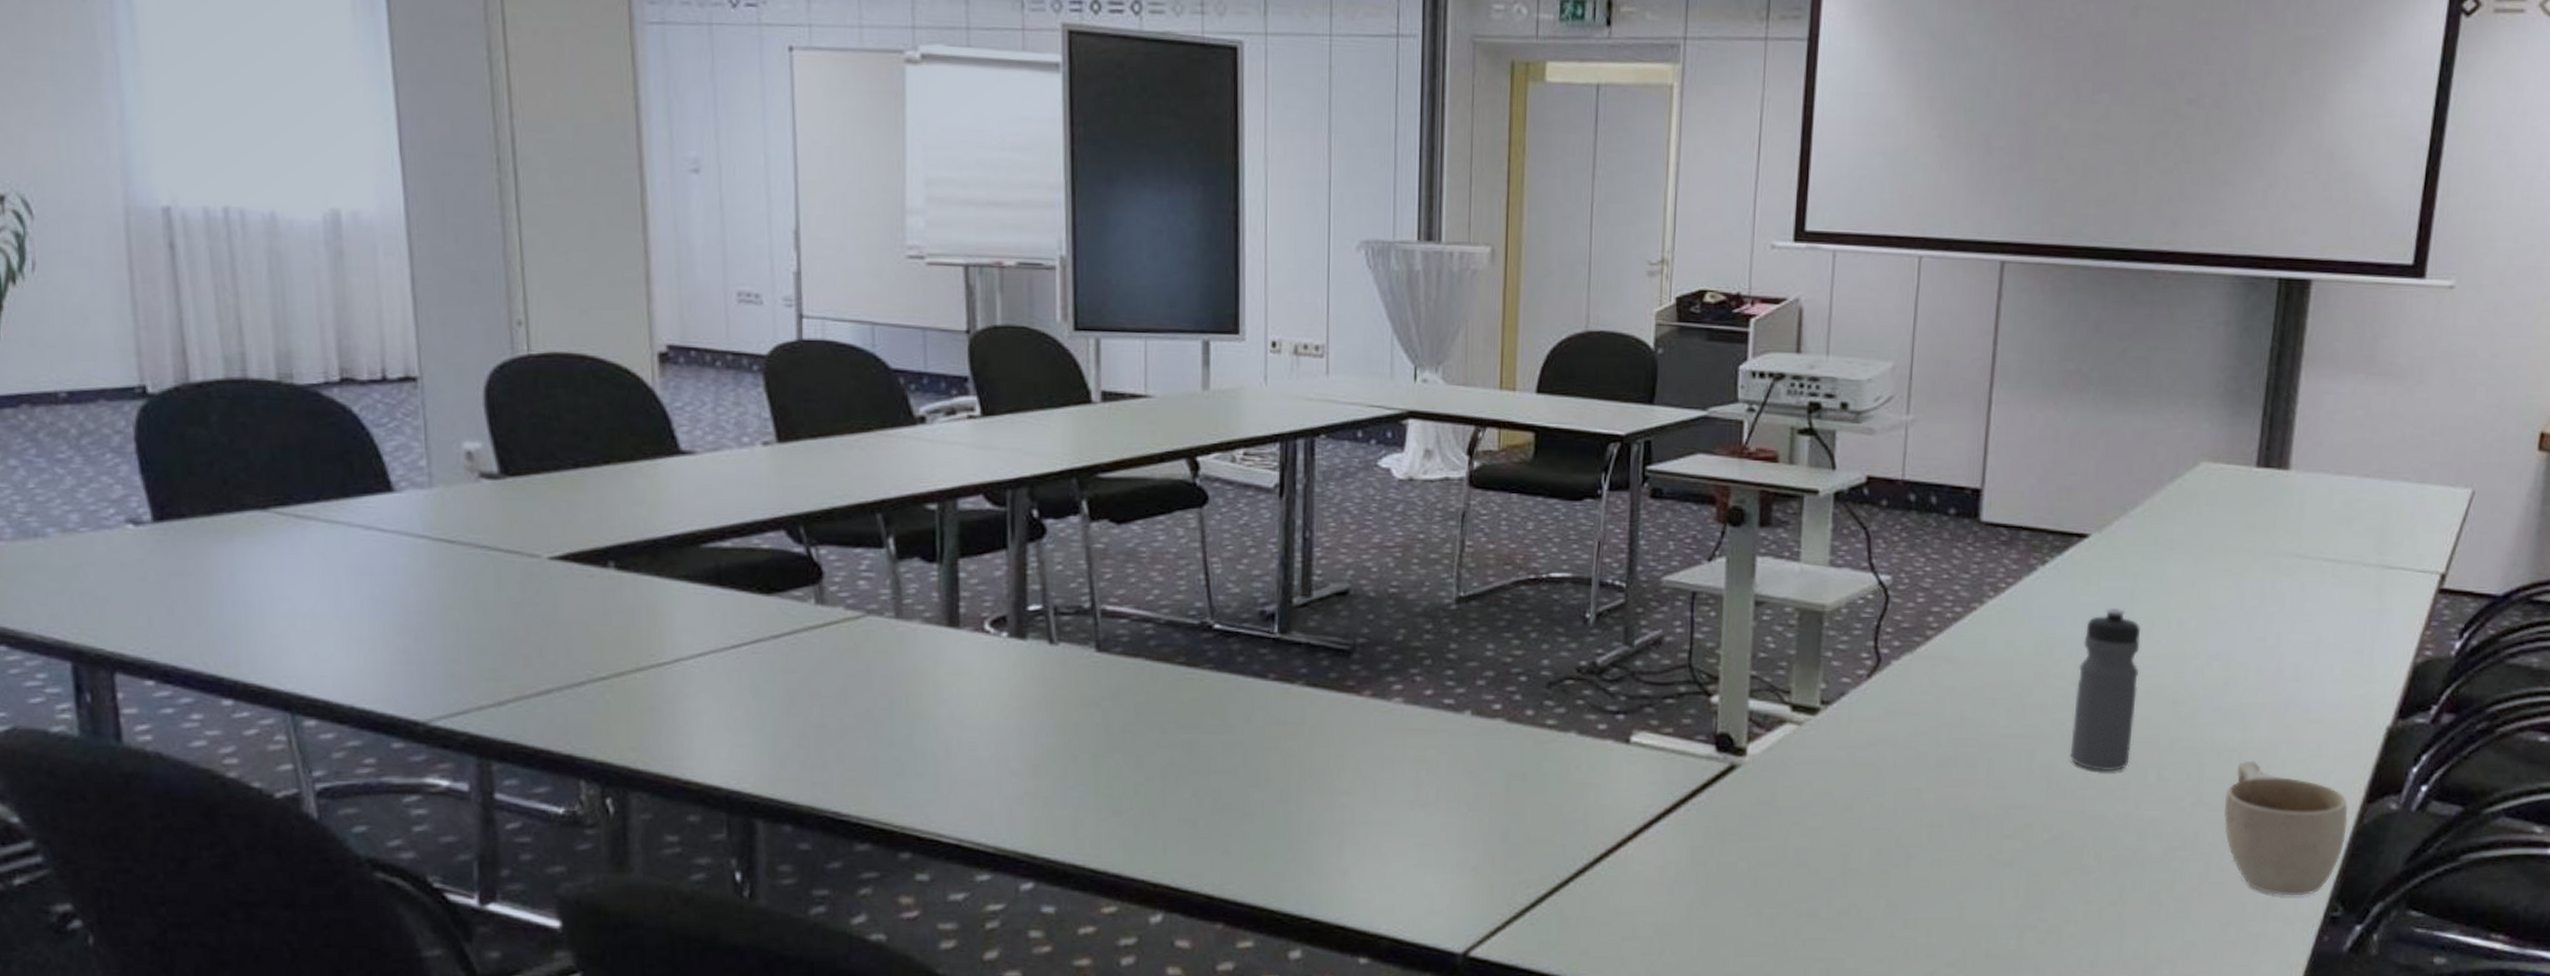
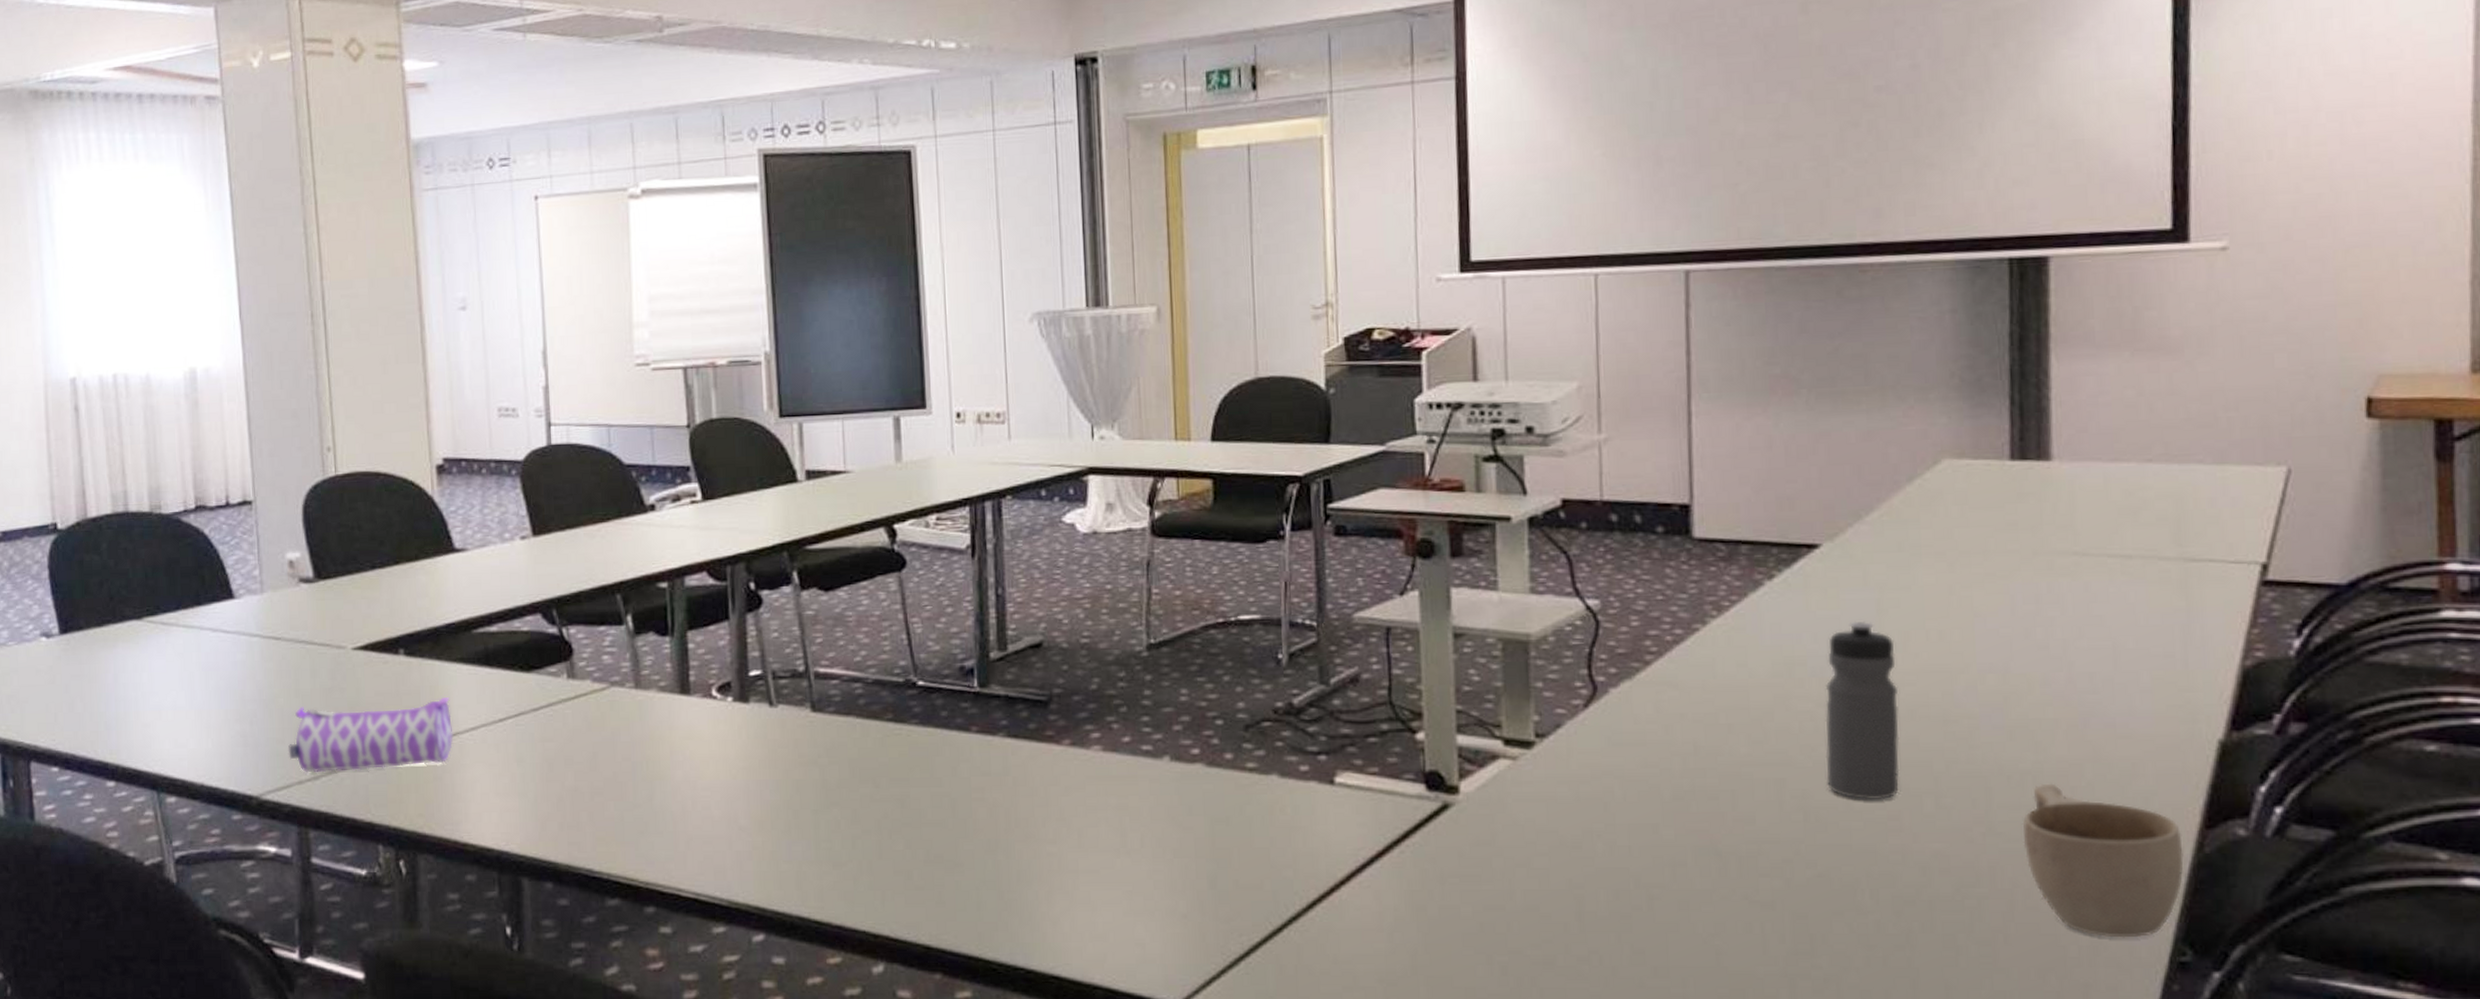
pencil case: none [465,617,675,698] -> present [289,696,454,773]

